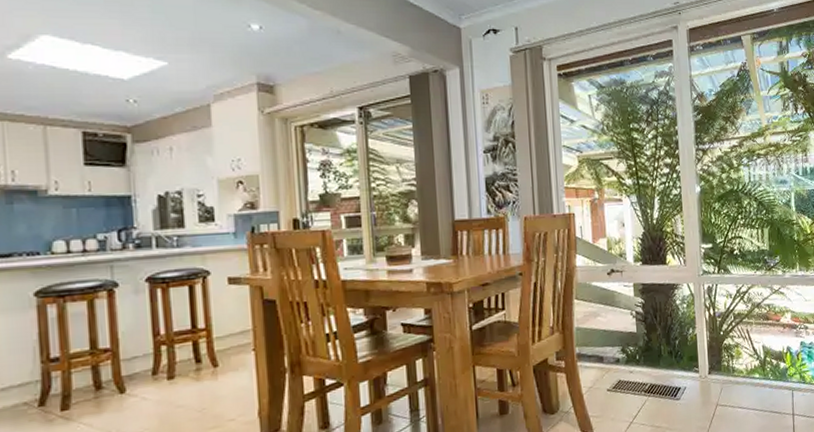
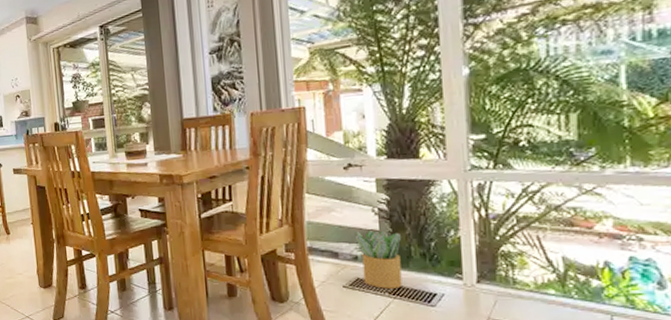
potted plant: none [618,332,655,388] -> present [356,229,402,289]

